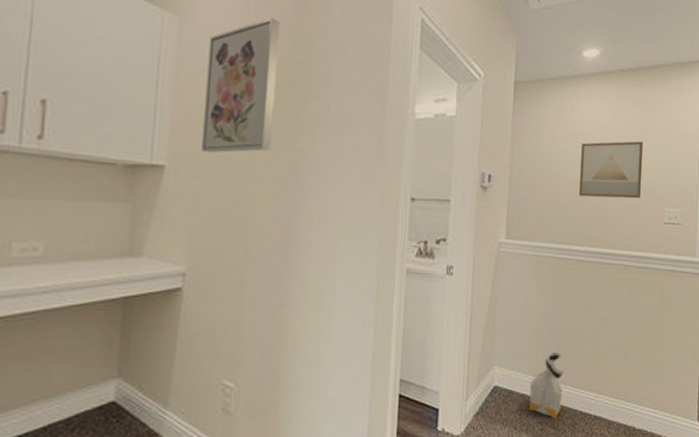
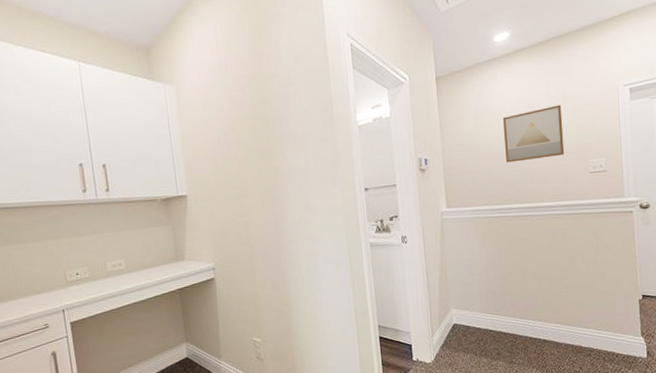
wall art: present [202,17,280,153] -> none [198,71,255,181]
bag: present [528,353,564,419] -> none [484,293,514,345]

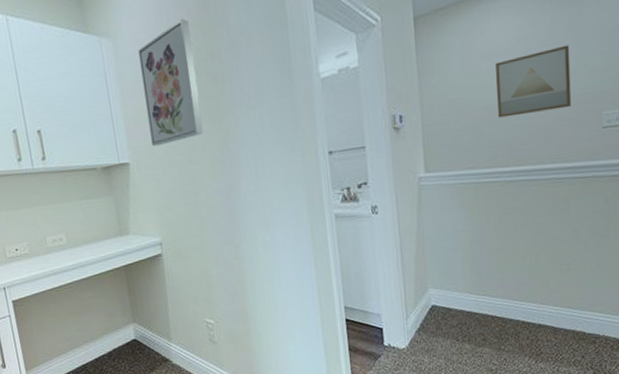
wall art: none [198,71,255,181] -> present [138,18,204,147]

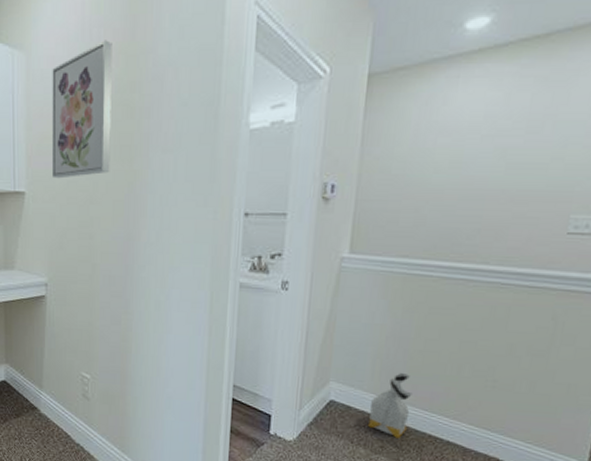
bag: none [467,270,503,330] -> present [367,373,413,438]
wall art: present [496,45,572,118] -> none [445,131,548,205]

